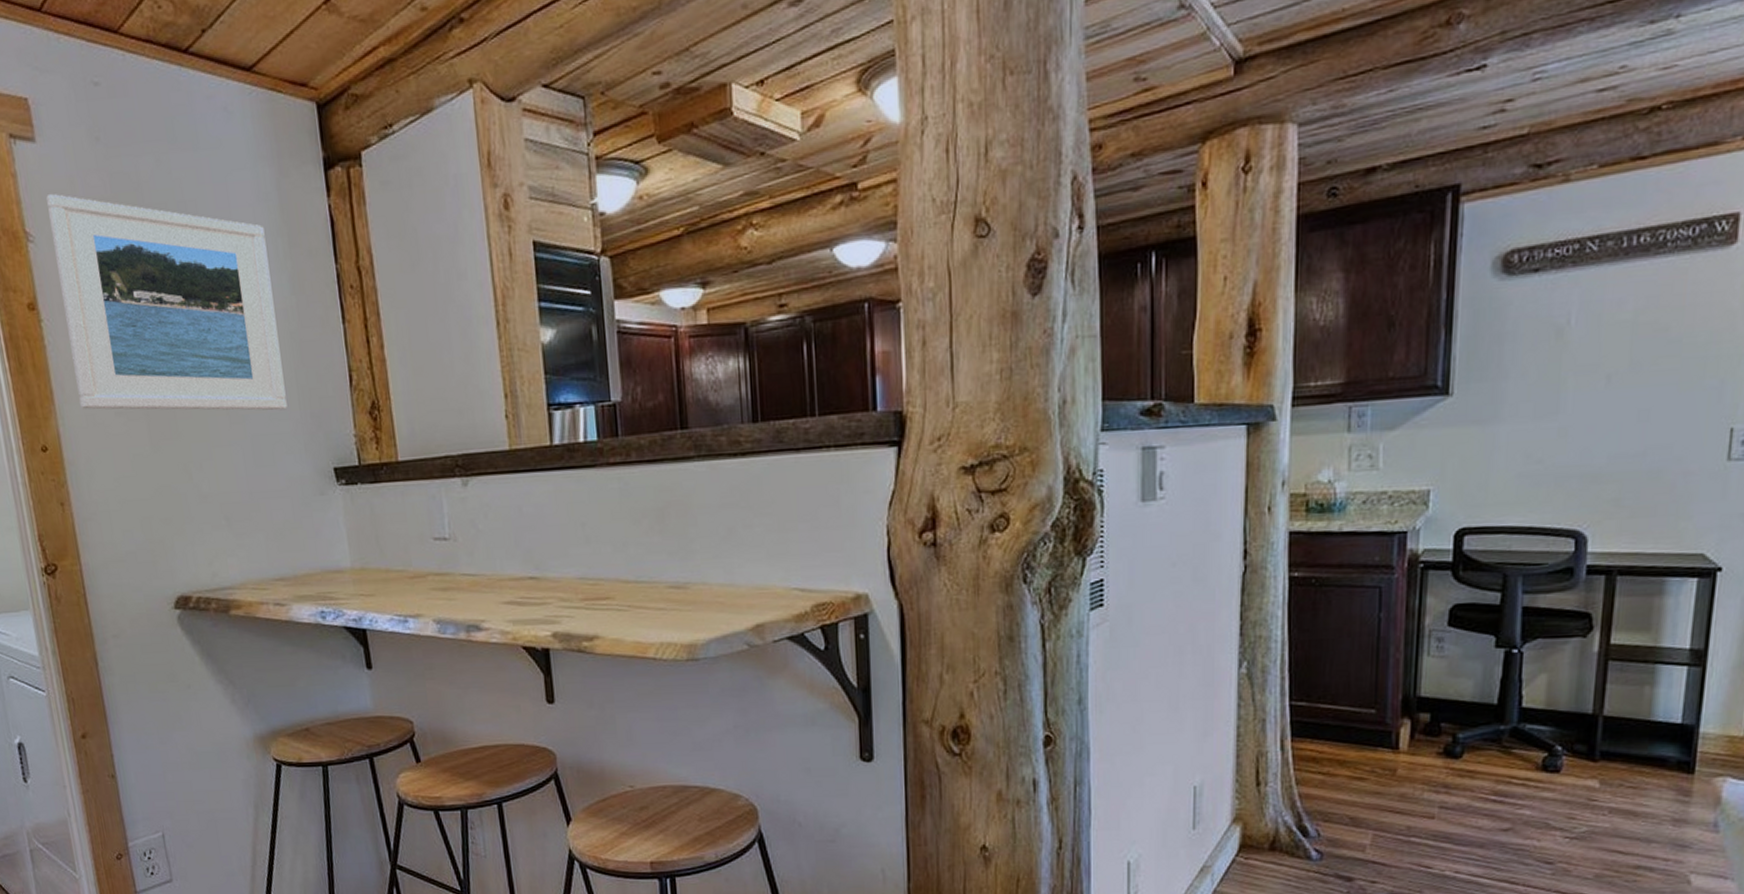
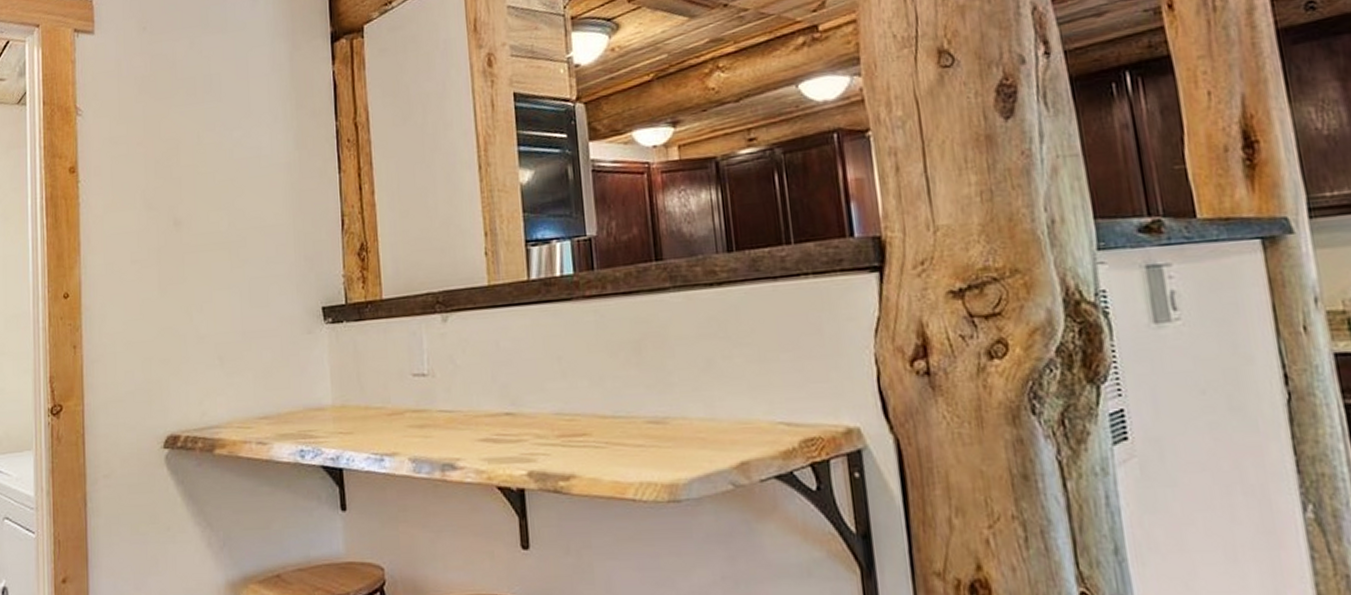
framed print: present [46,193,287,411] -> none [97,74,284,259]

